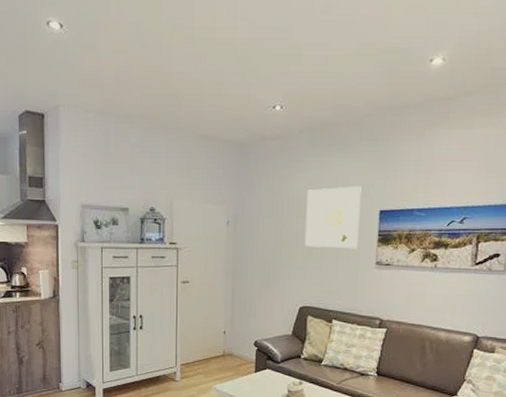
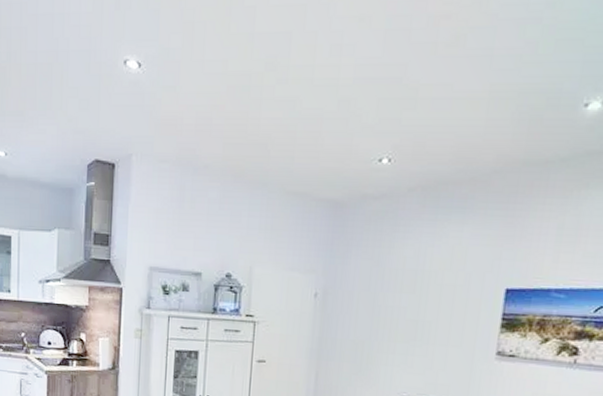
wall art: present [304,186,362,249] -> none [407,257,484,335]

